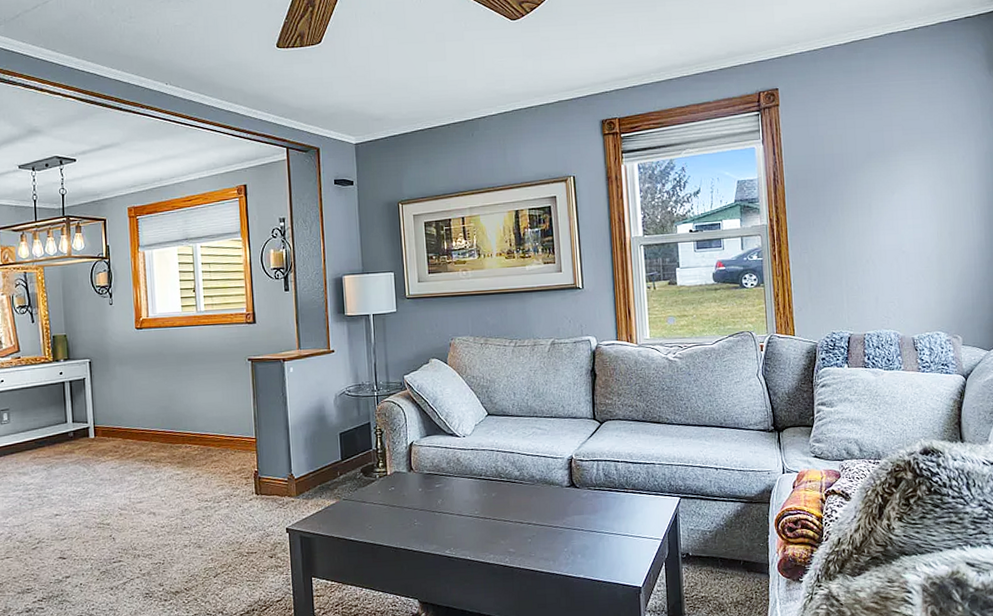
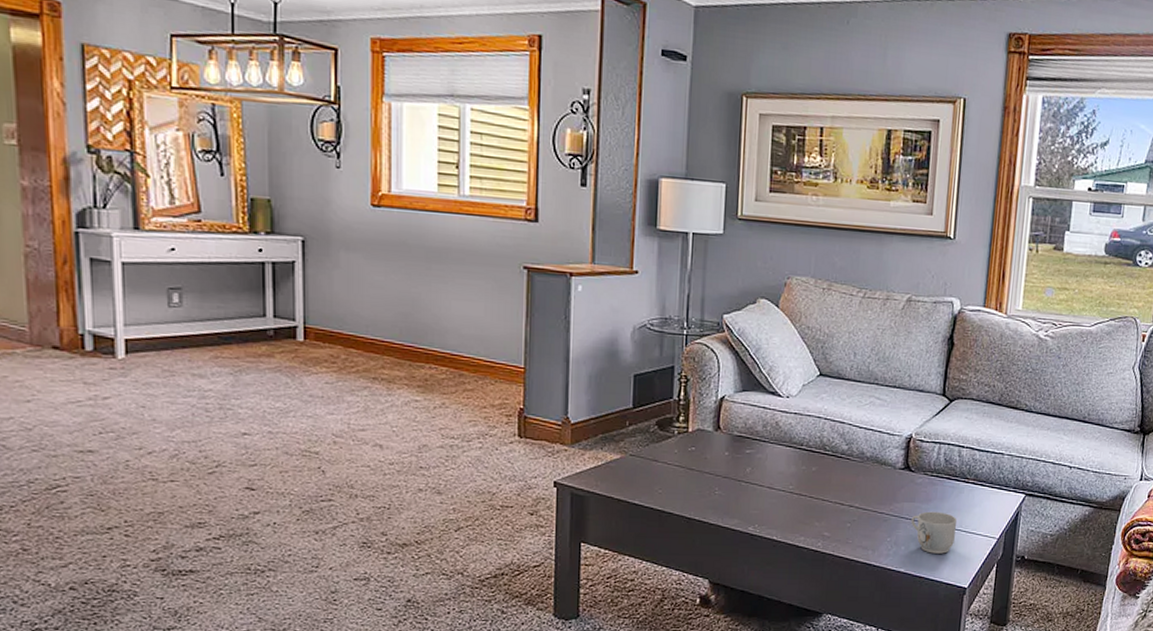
mug: none [582,520,624,559] -> present [910,511,958,554]

